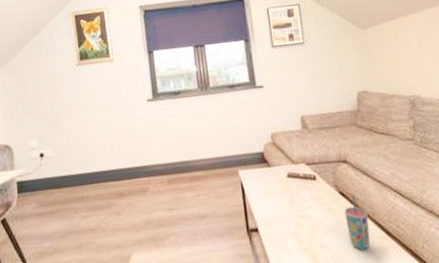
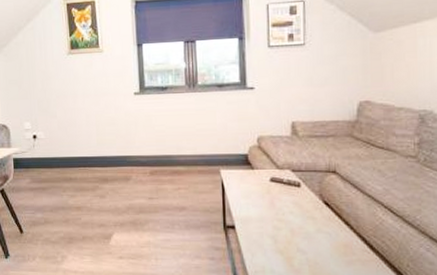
cup: present [344,195,370,251] -> none [326,206,352,260]

